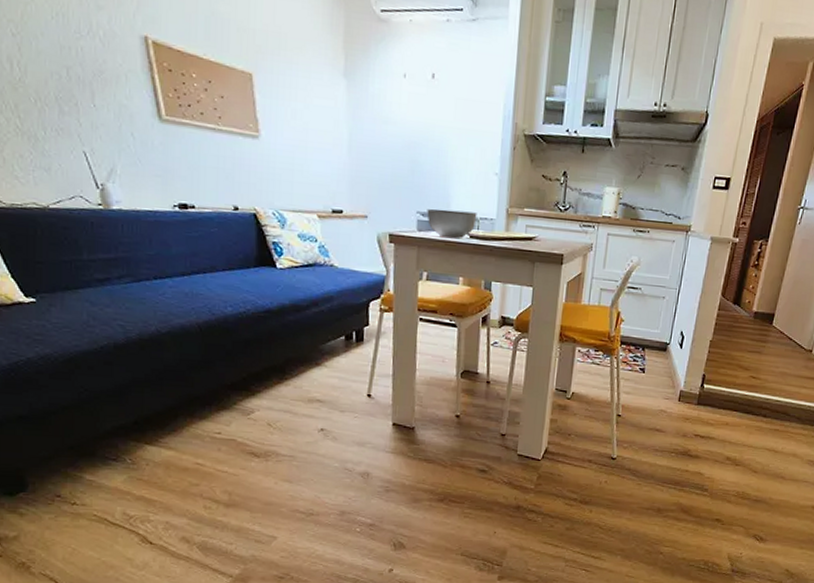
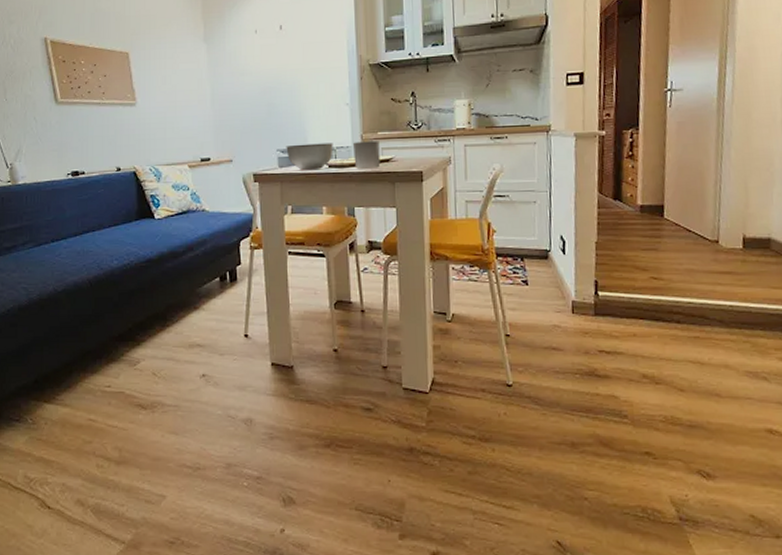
mug: none [496,215,525,246] -> present [352,141,380,170]

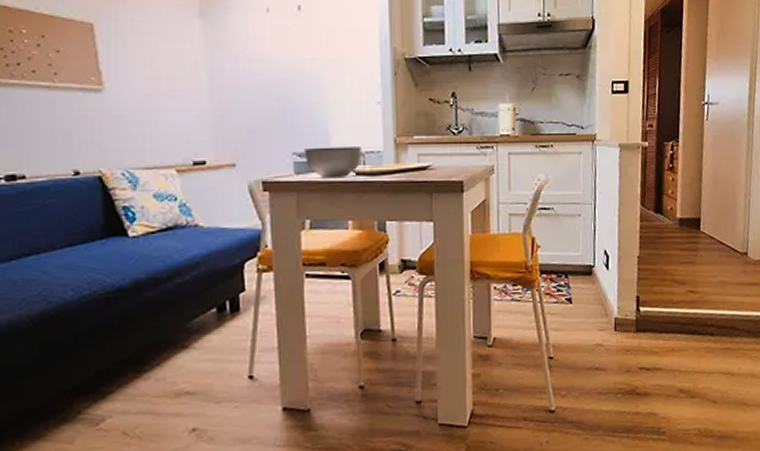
mug: present [352,141,380,170] -> none [384,146,416,179]

